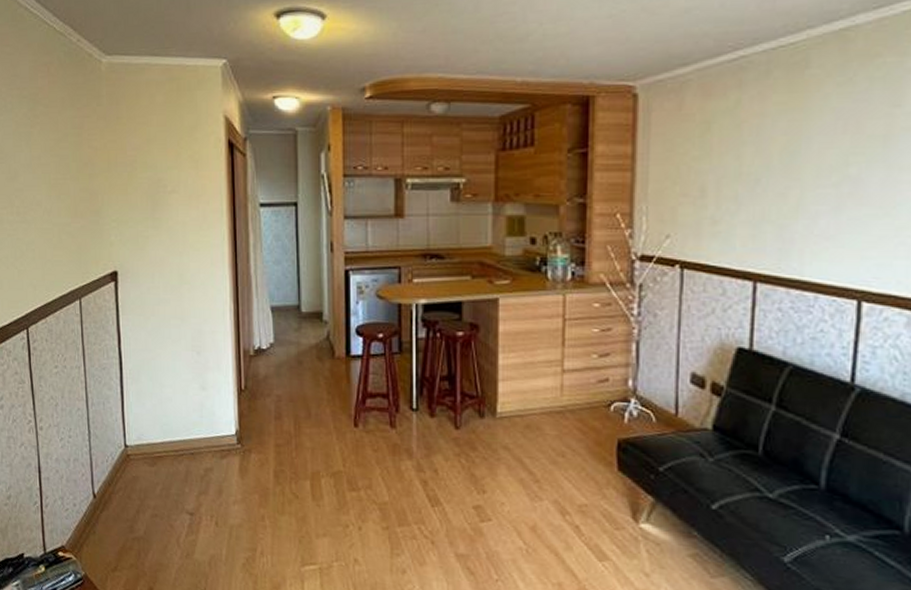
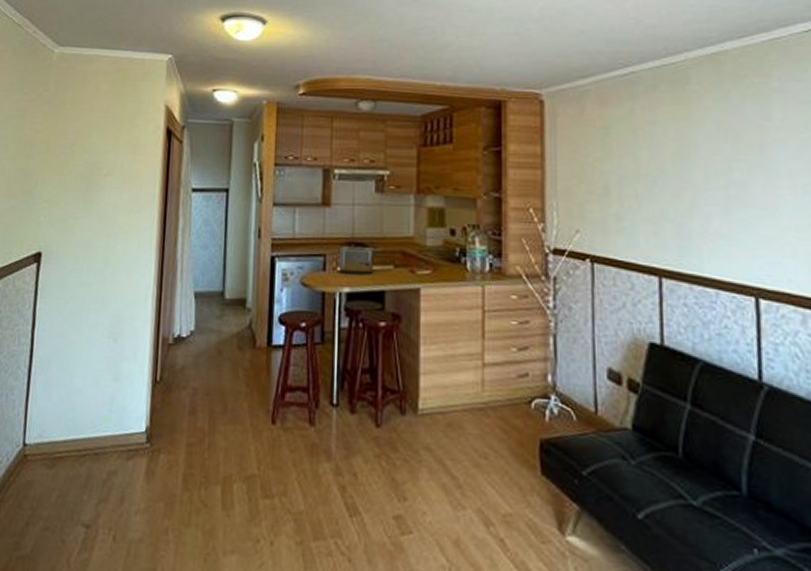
toaster: none [414,258,454,287] -> present [338,246,378,275]

